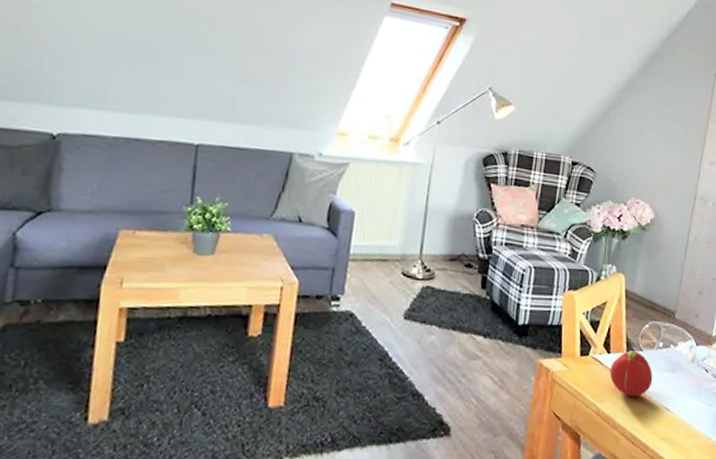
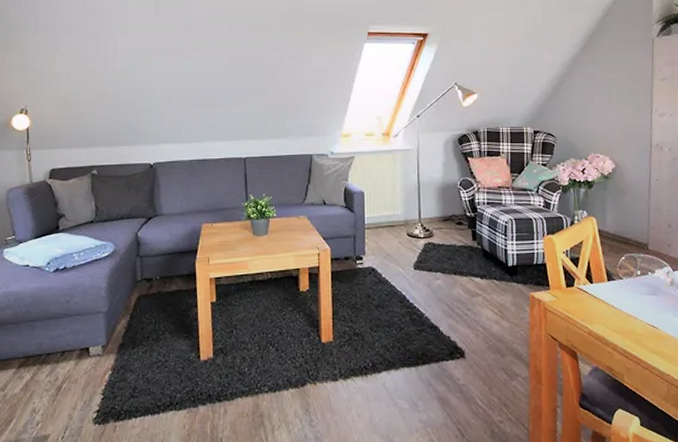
fruit: present [609,350,653,397] -> none [594,280,636,318]

